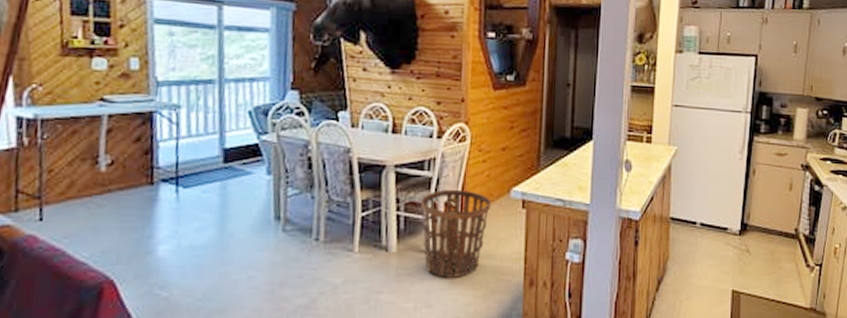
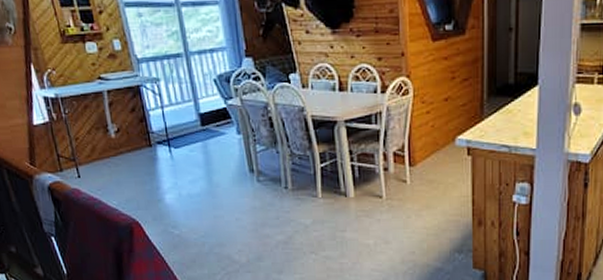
basket: present [420,189,491,278] -> none [371,140,437,219]

